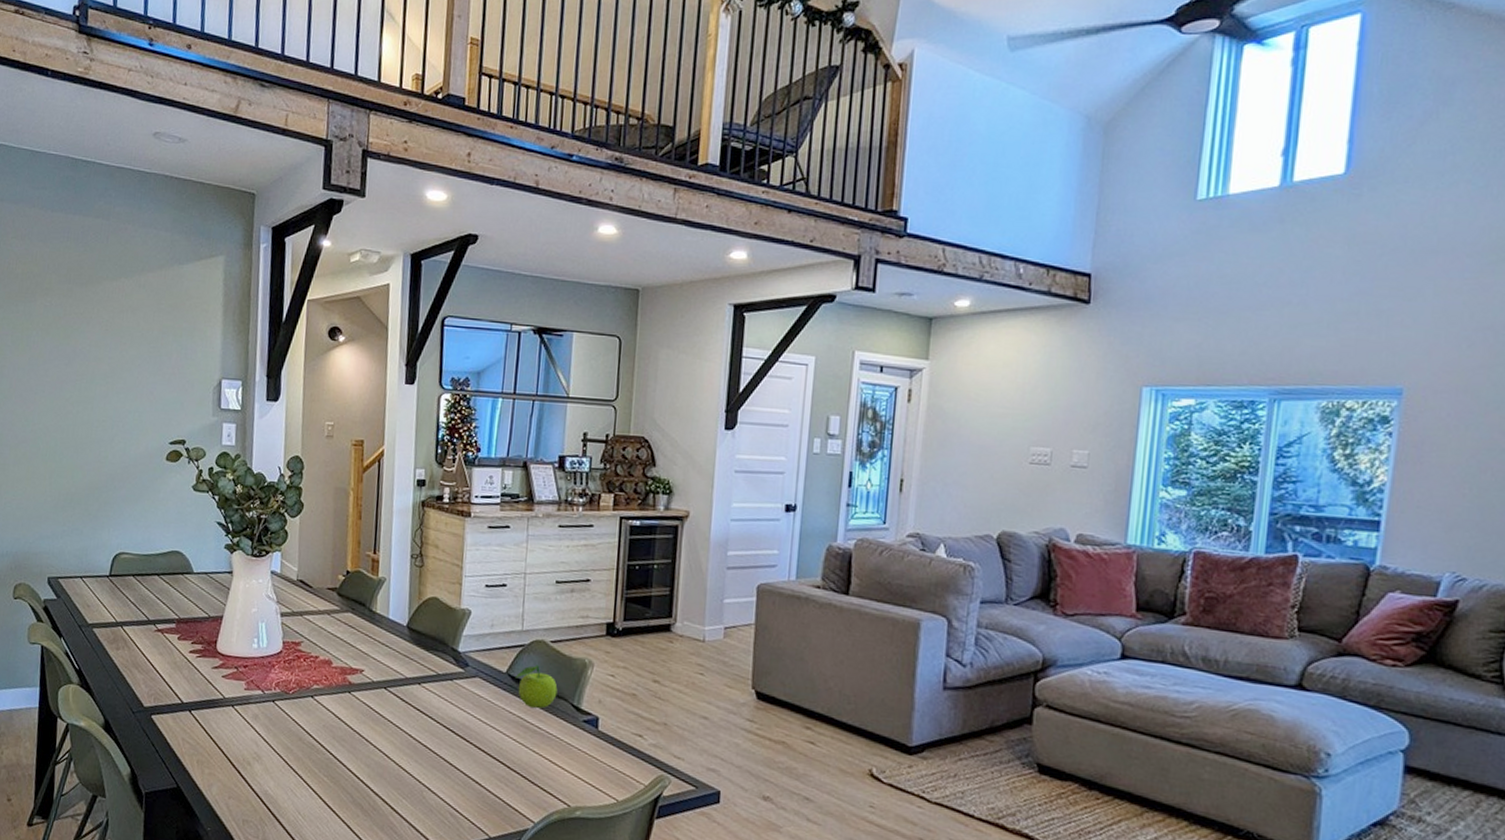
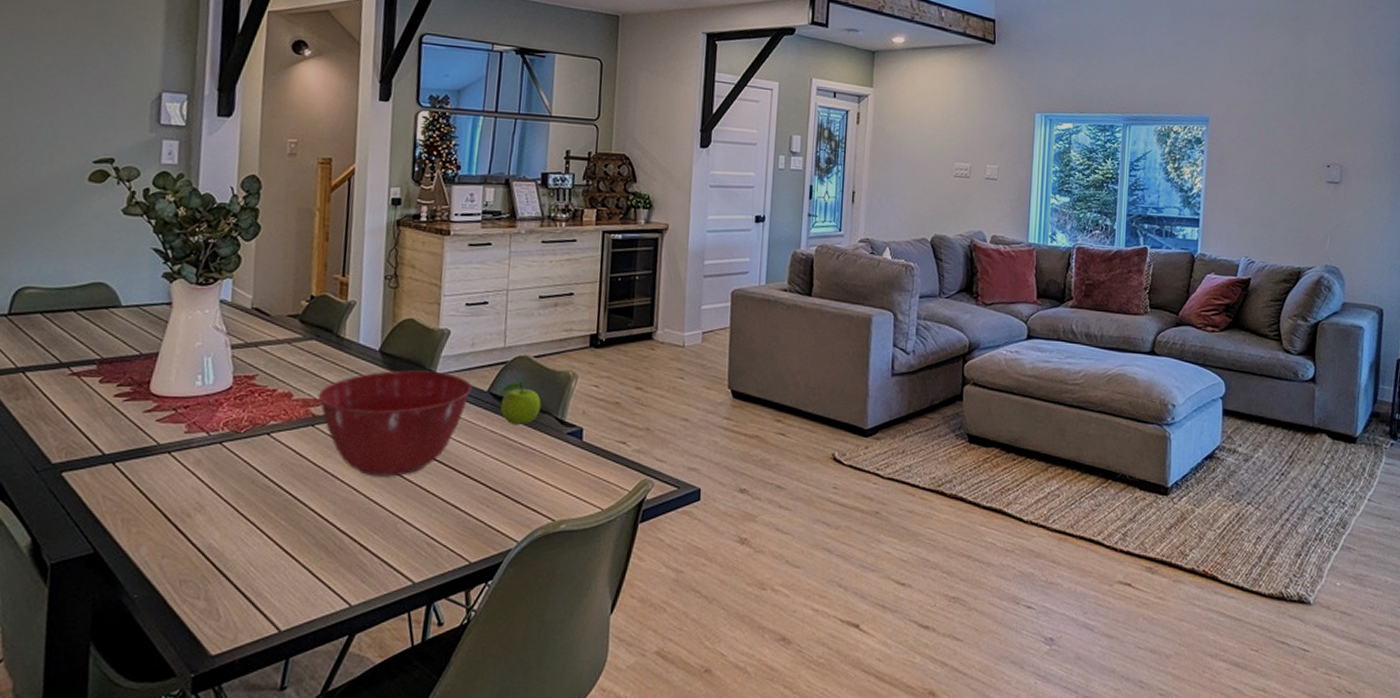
mixing bowl: none [353,646,492,747] -> present [317,370,473,477]

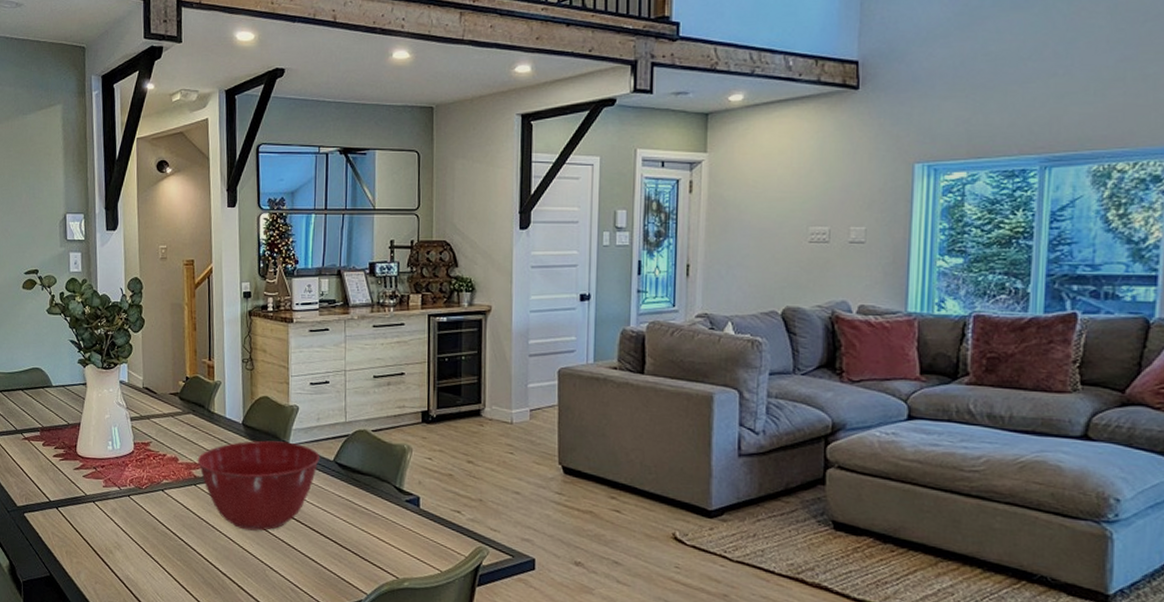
fruit: present [498,381,542,426] -> none [343,452,381,492]

